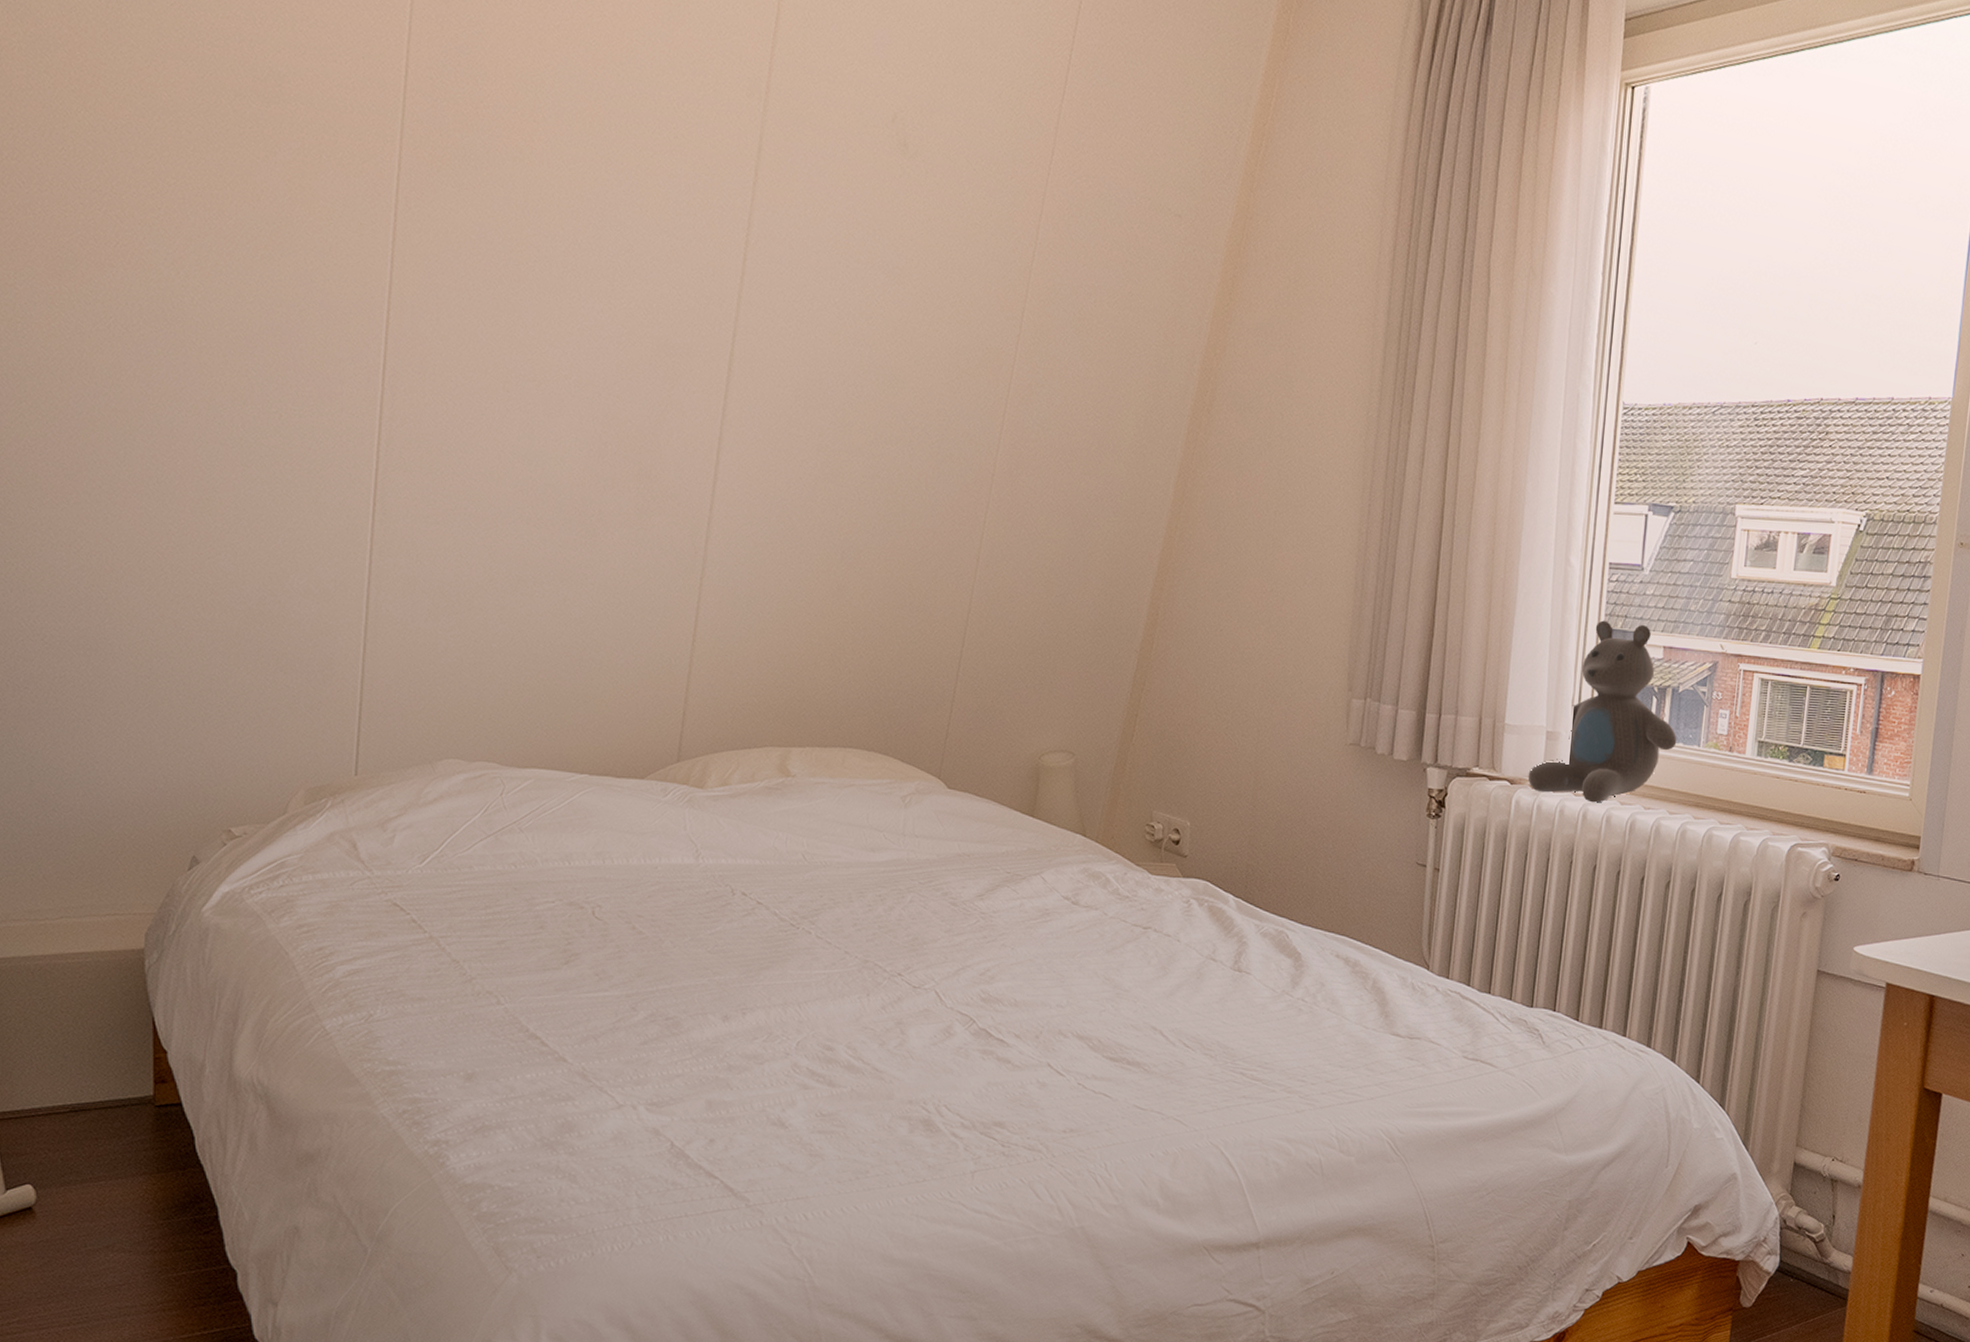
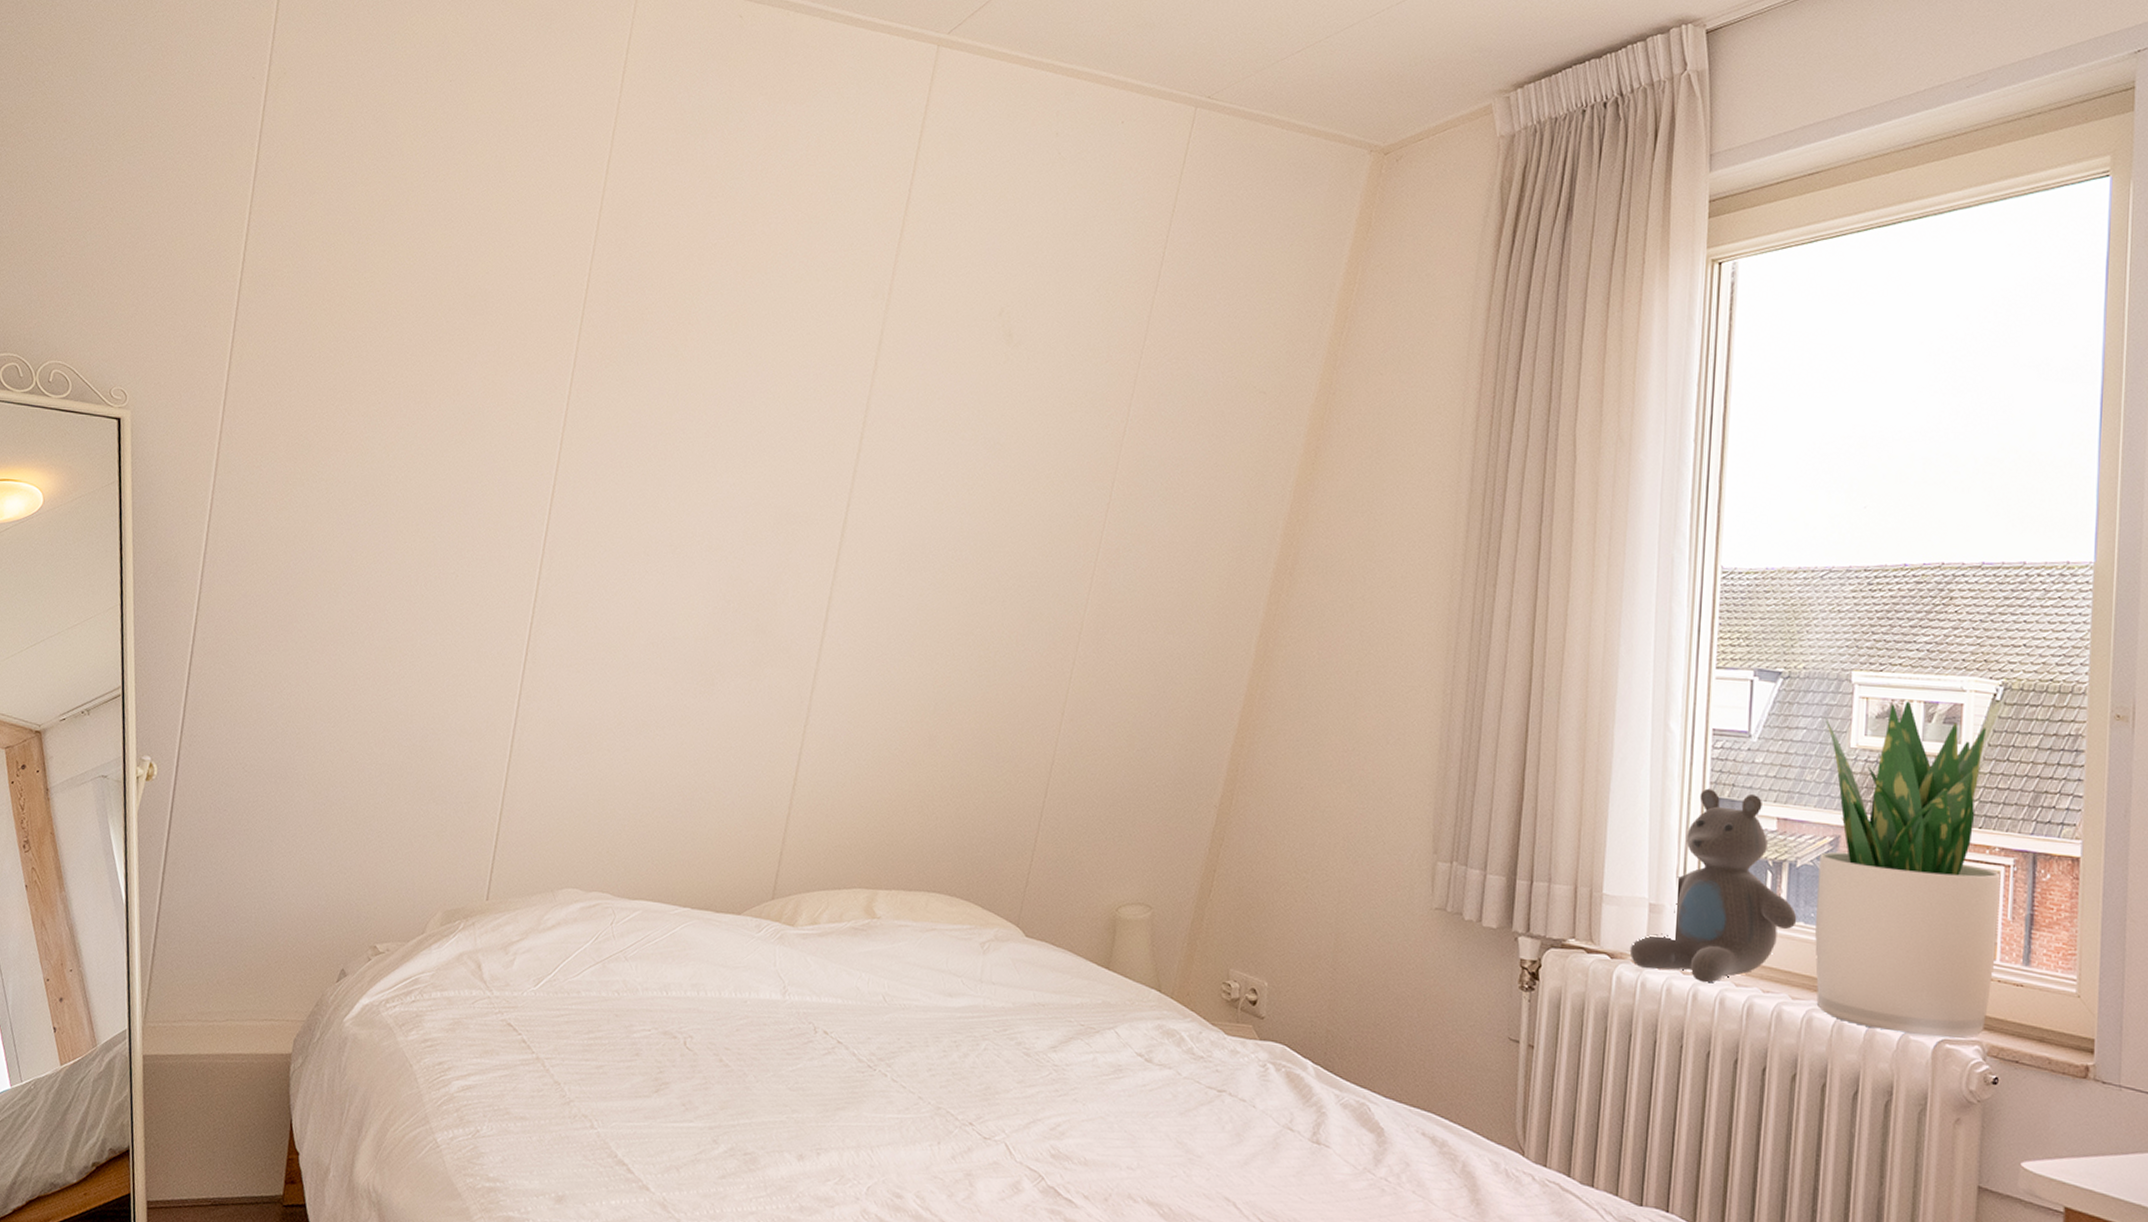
planter: none [1690,532,1853,842] -> present [1815,701,2001,1038]

